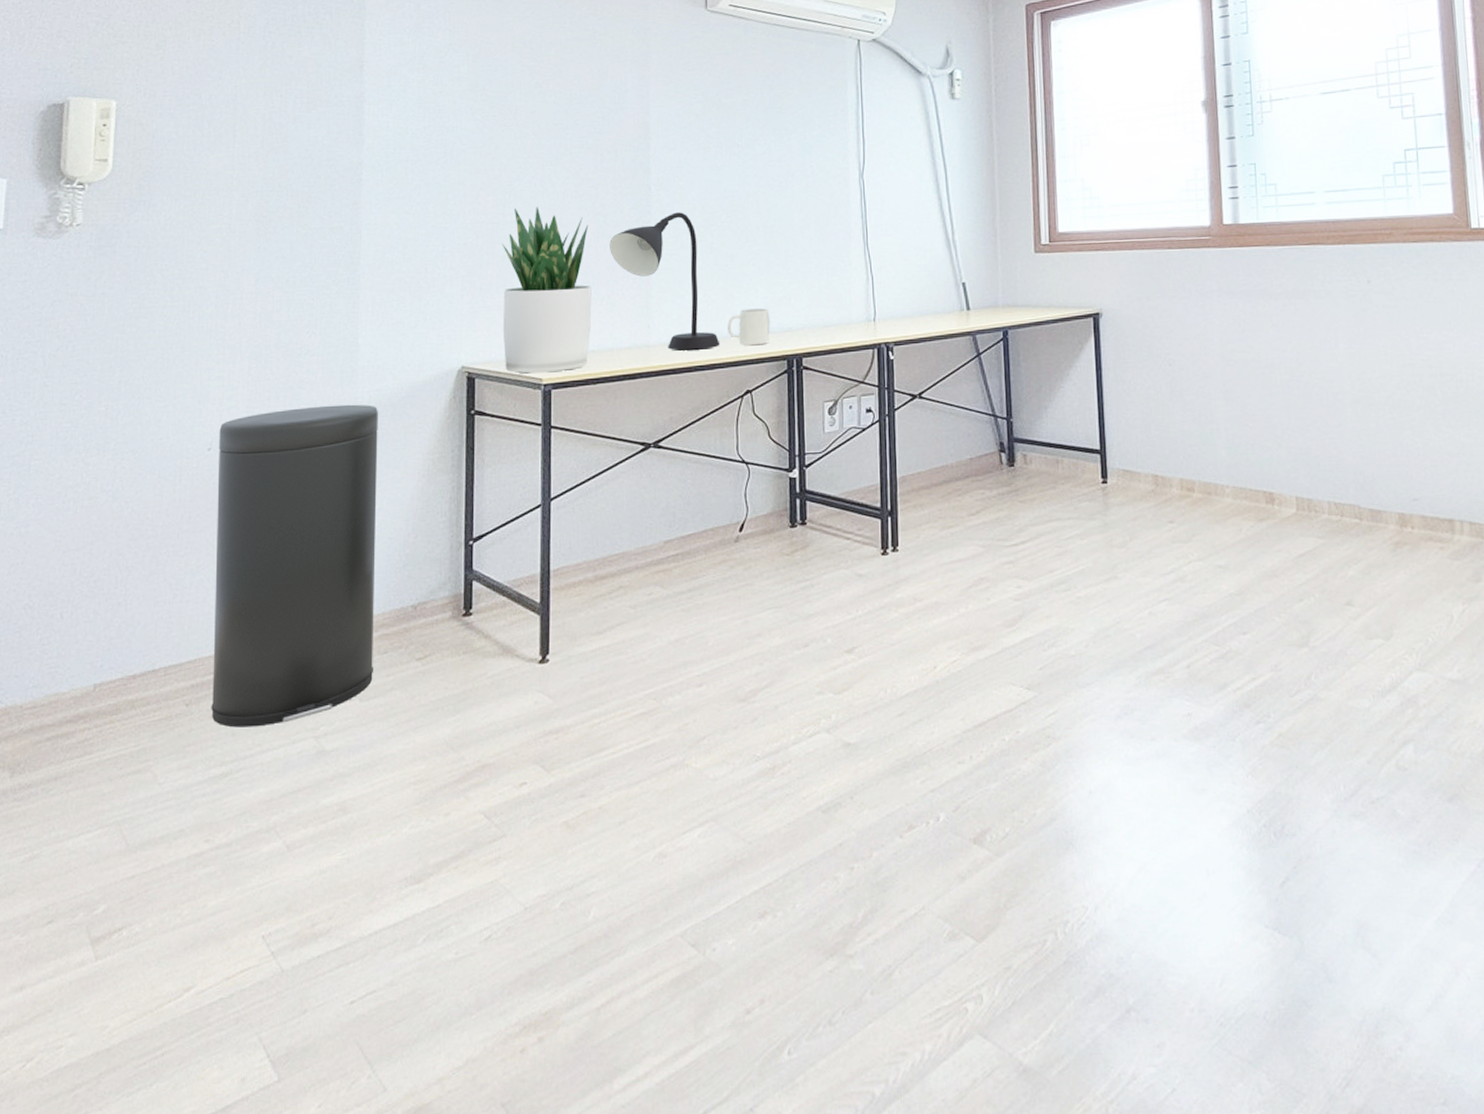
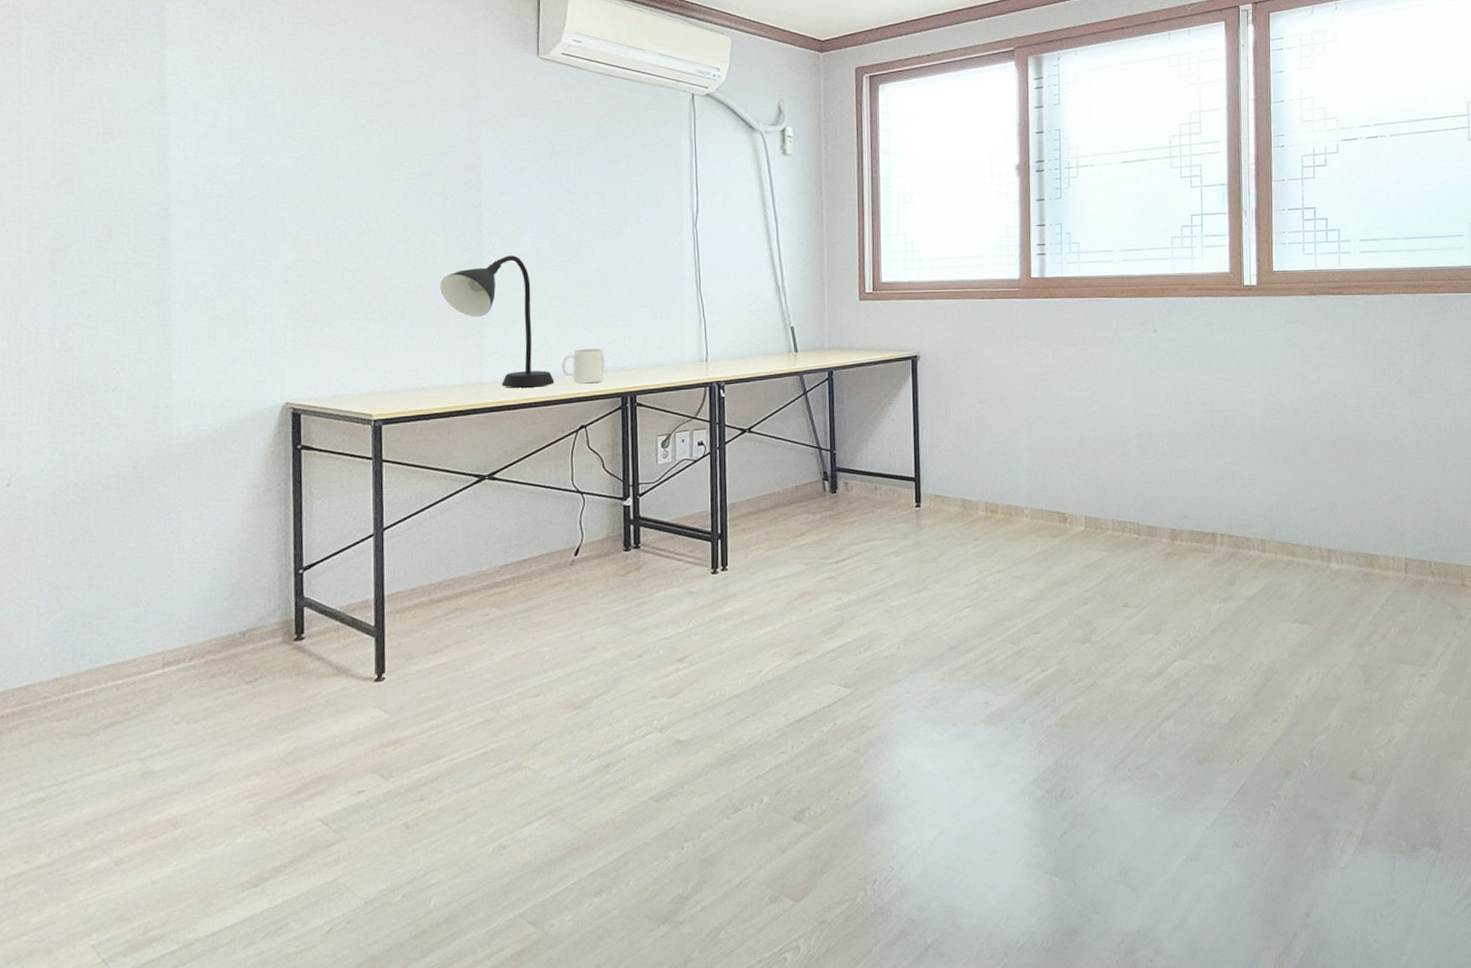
pedal bin: present [211,404,378,728] -> none [19,439,201,754]
planter: present [501,207,592,374] -> none [325,247,423,410]

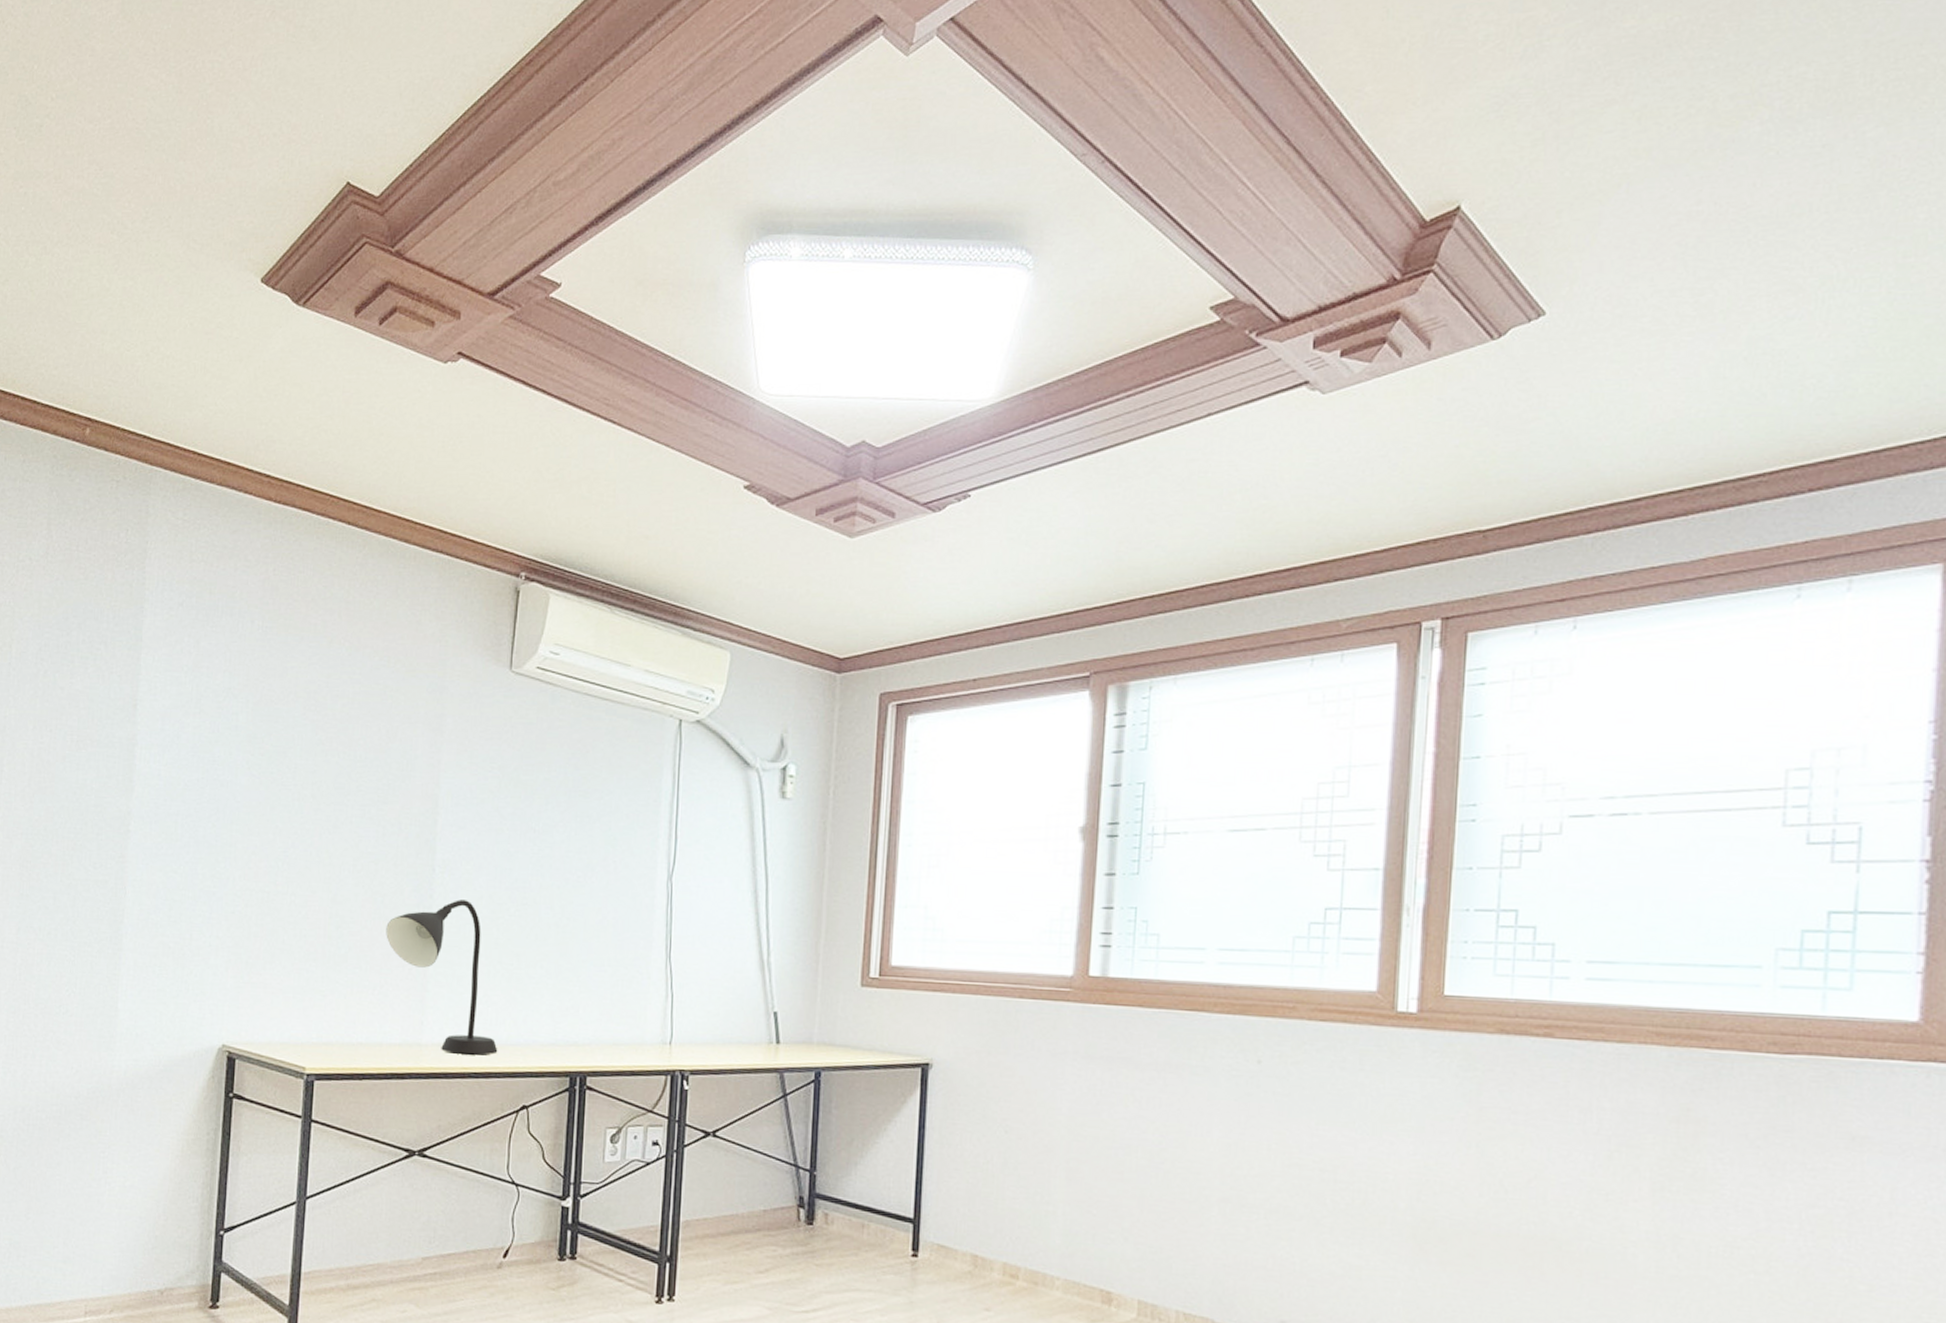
mug: present [562,348,605,384] -> none [507,1015,555,1057]

